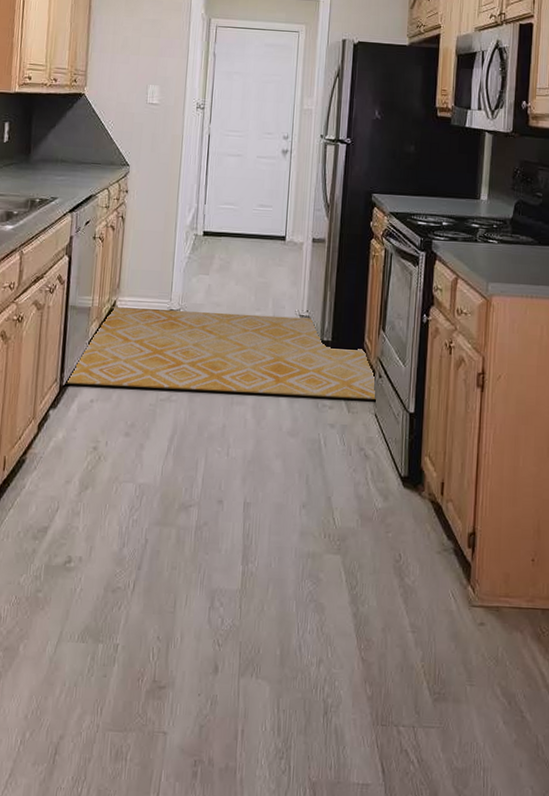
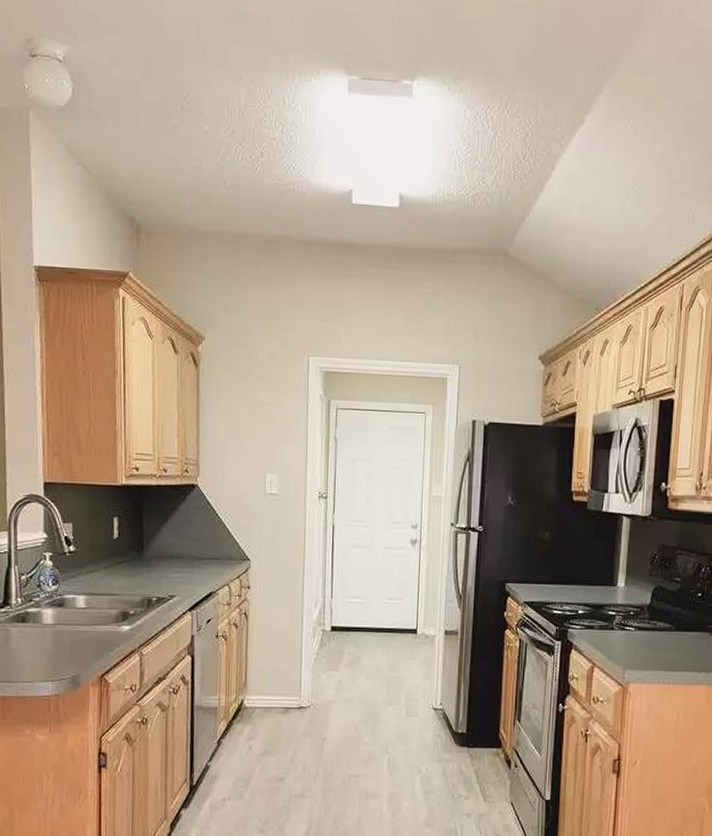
rug: present [65,307,376,400] -> none [195,706,512,789]

